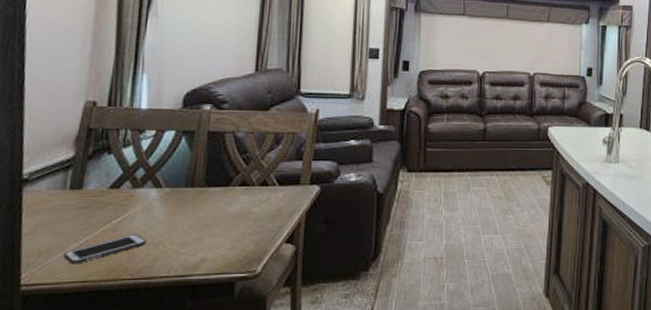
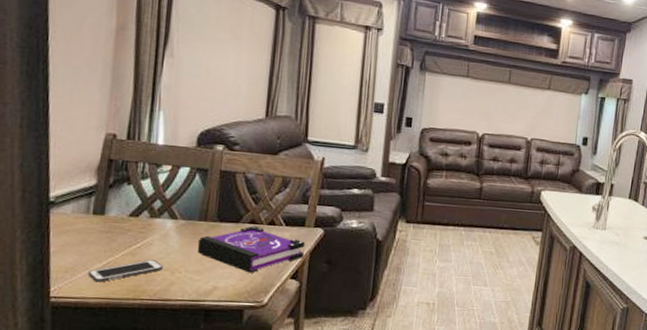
board game: none [183,188,300,240] -> present [197,225,305,273]

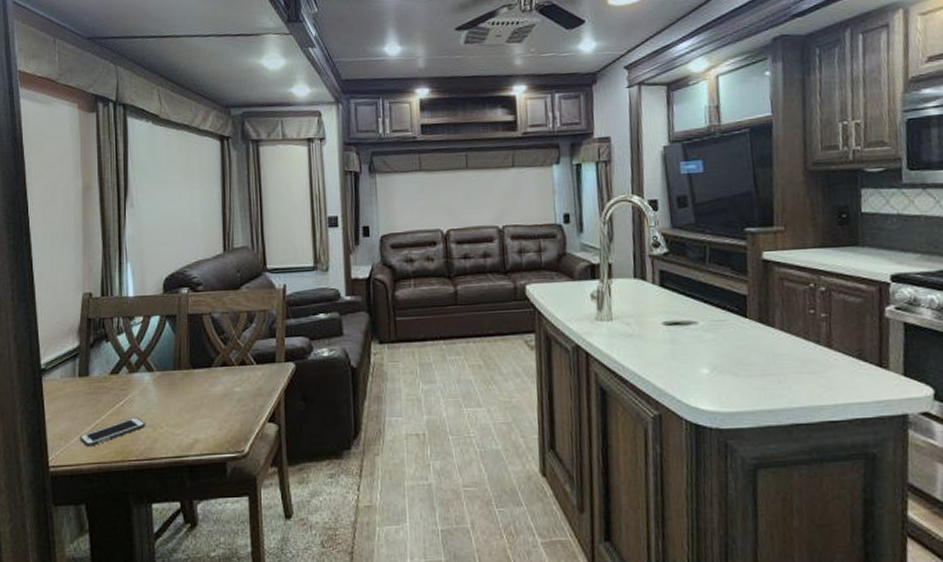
board game: present [197,225,305,273] -> none [174,368,279,421]

